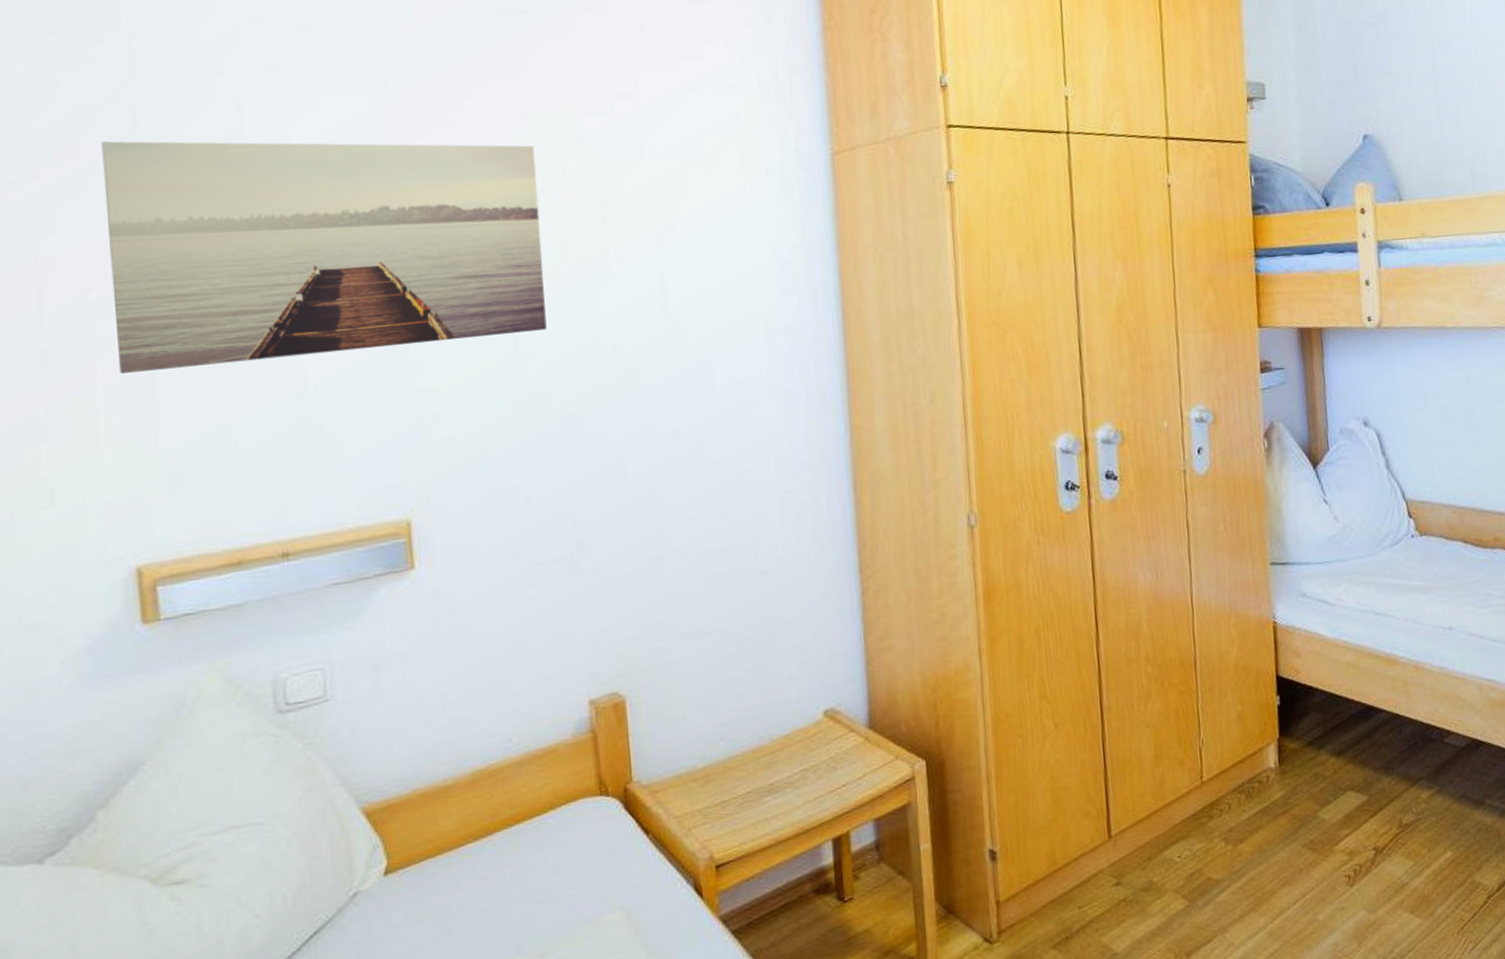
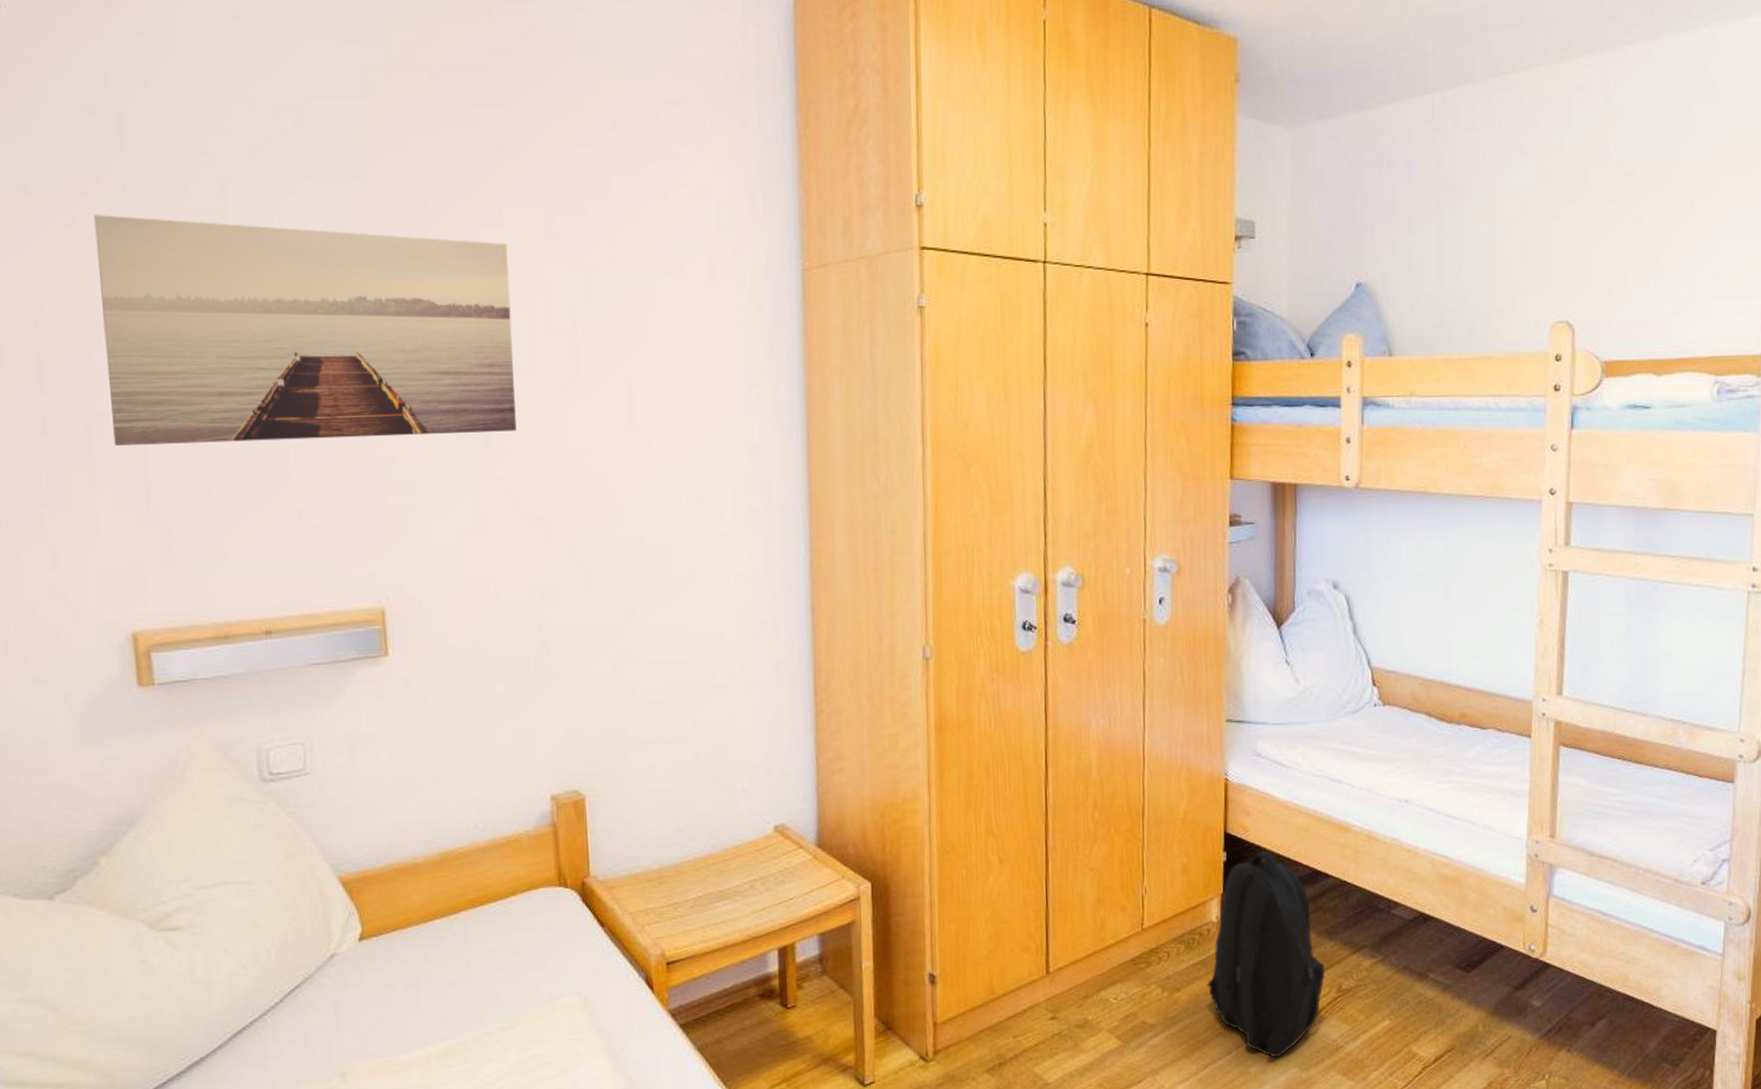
backpack: none [1269,690,1386,902] -> present [1207,850,1326,1058]

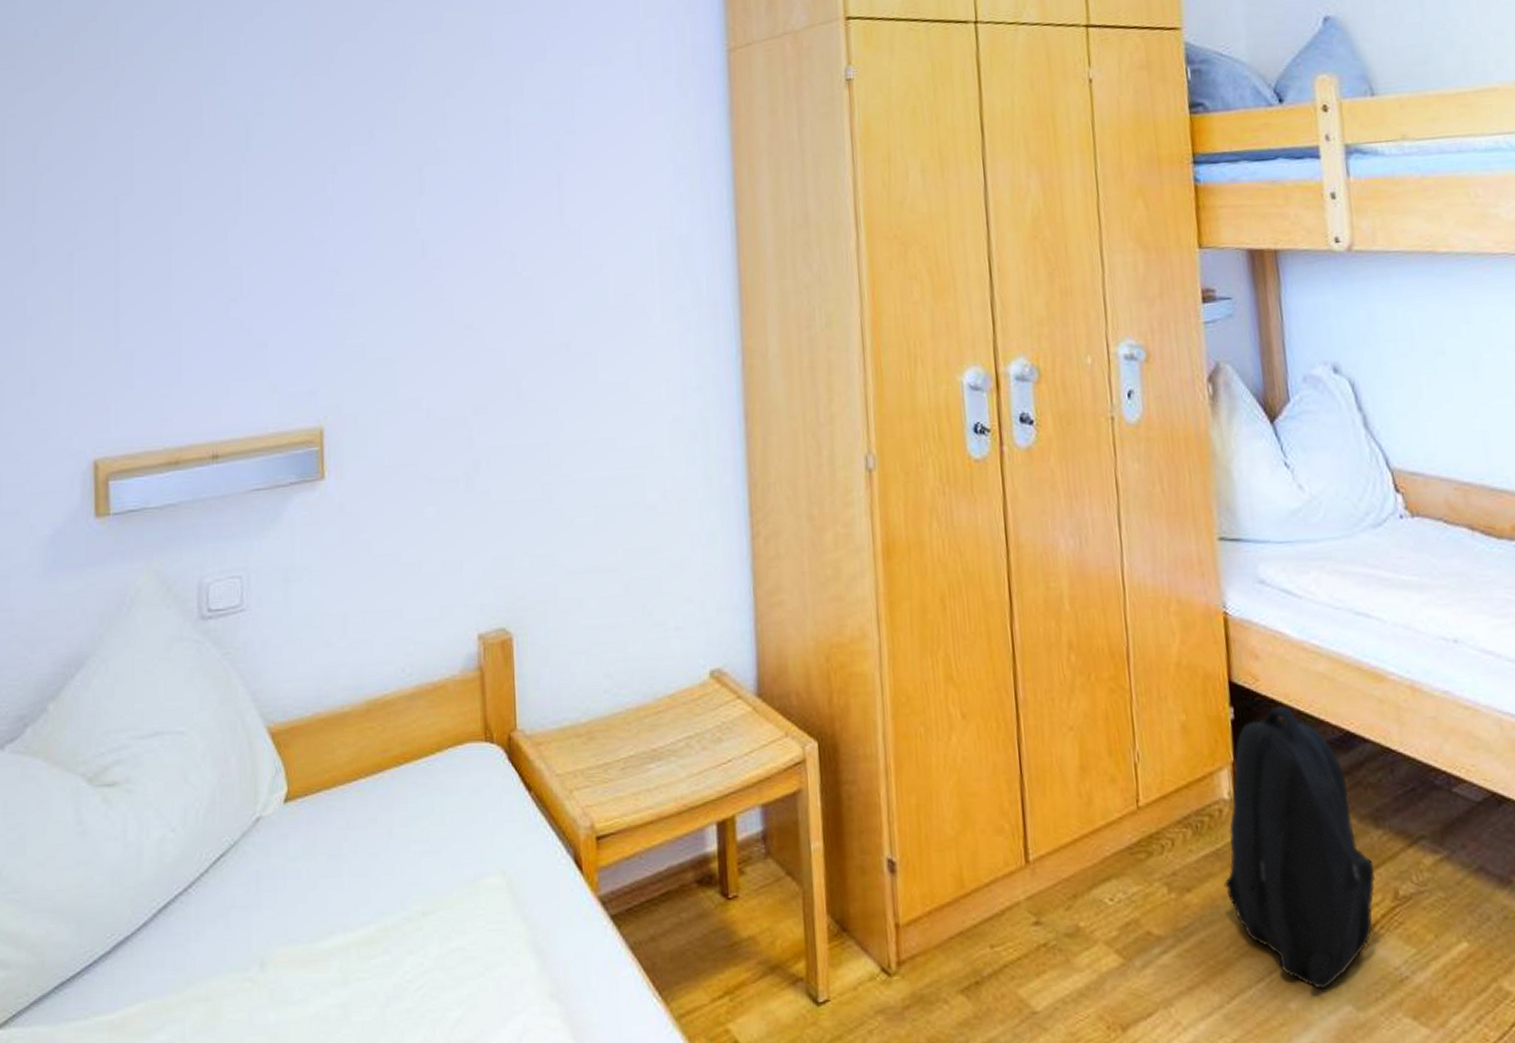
wall art: present [94,214,517,446] -> none [90,47,452,271]

